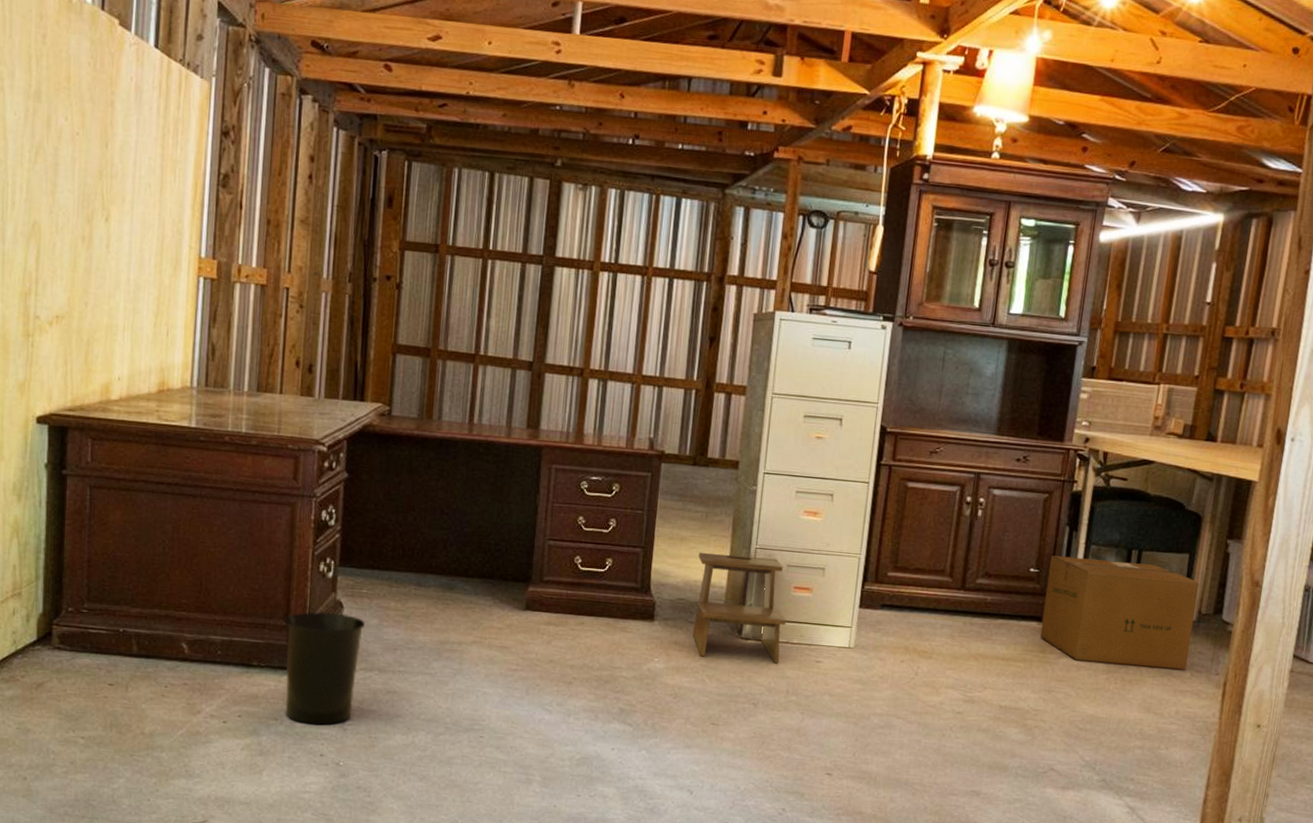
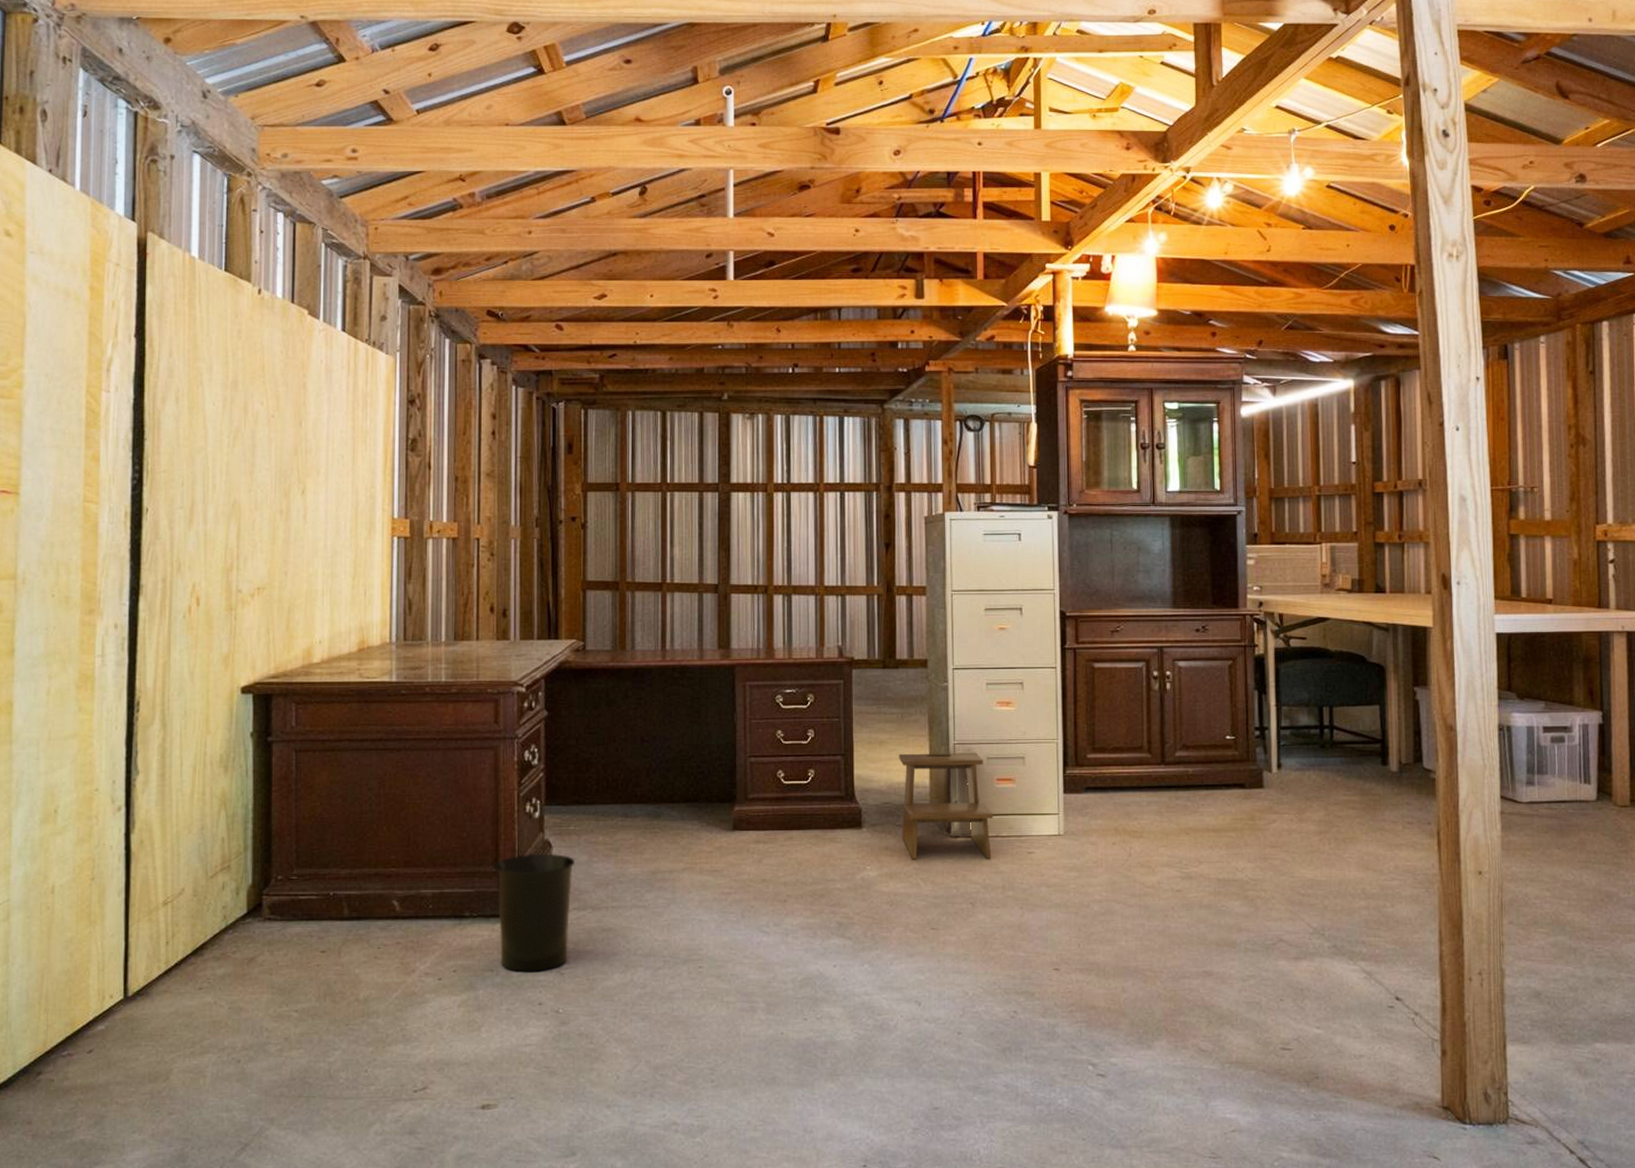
box: present [1040,555,1200,670] -> none [1244,720,1398,824]

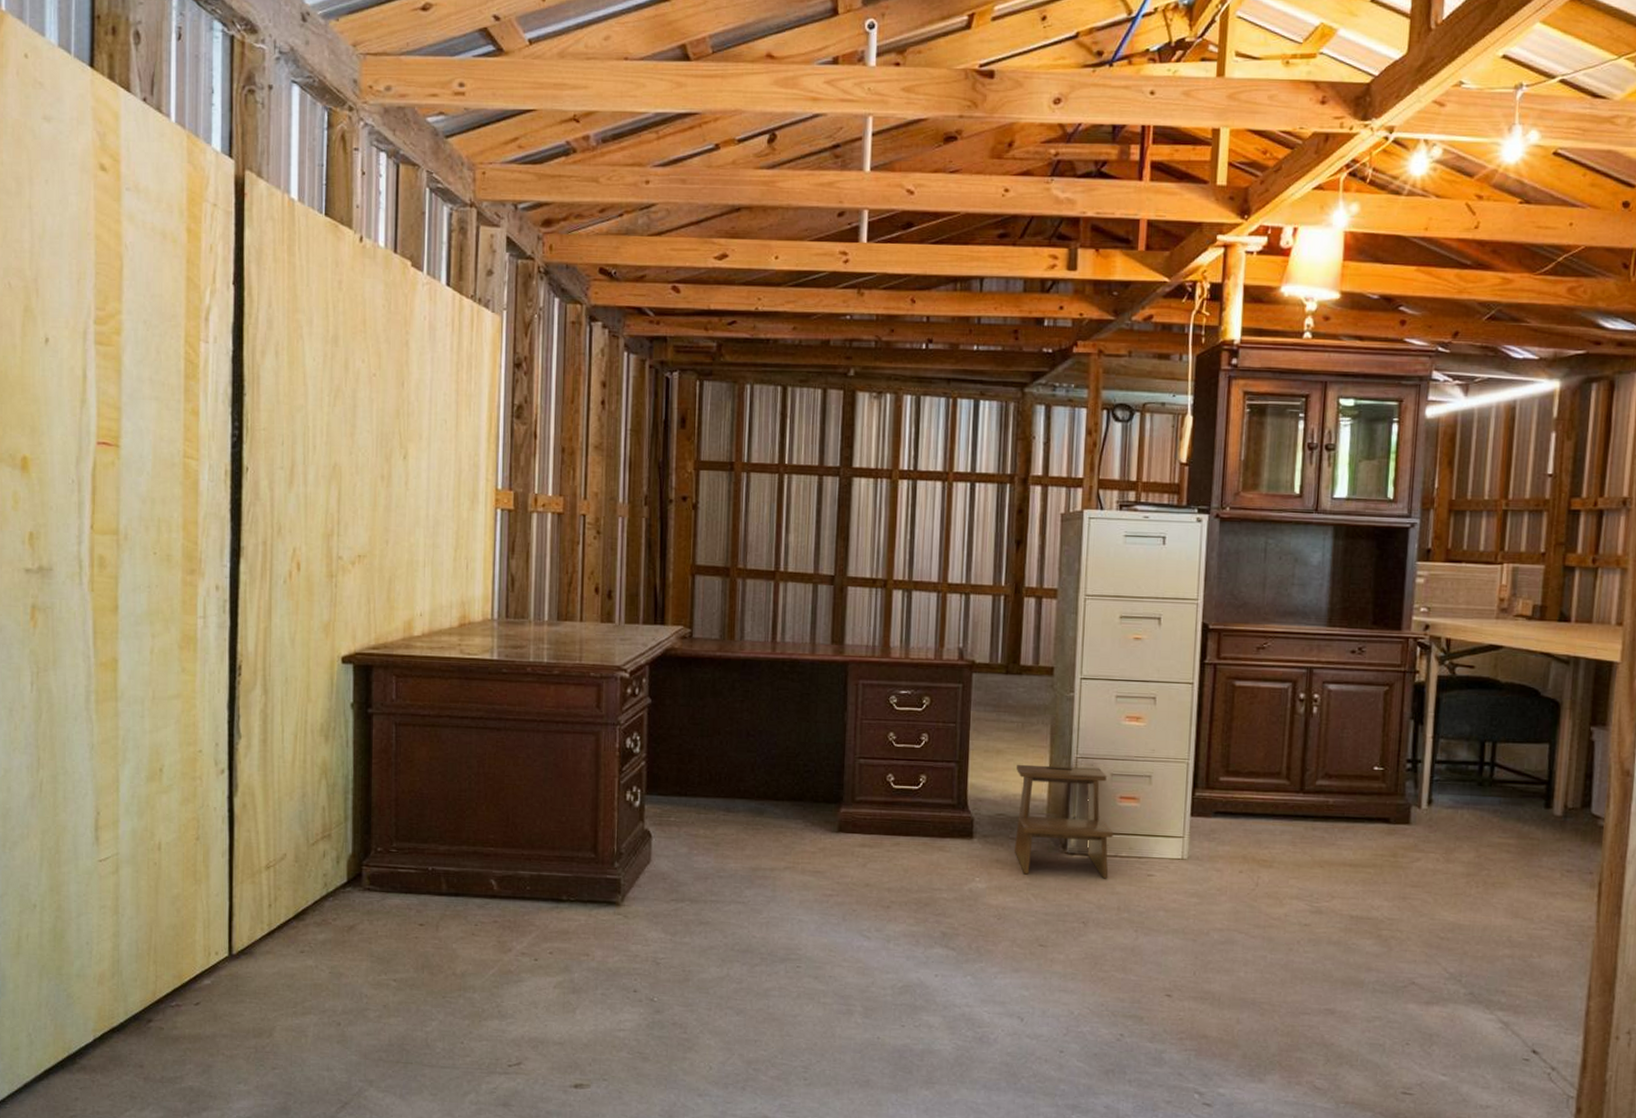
waste bin: present [494,853,576,973] -> none [592,842,675,960]

